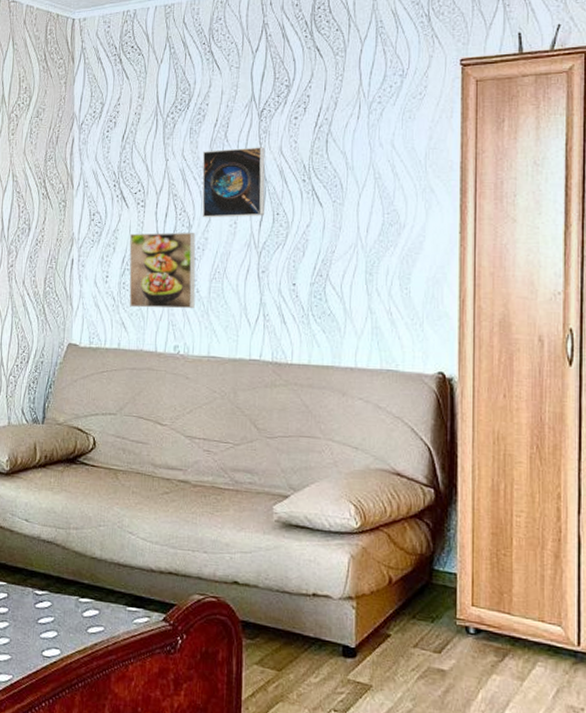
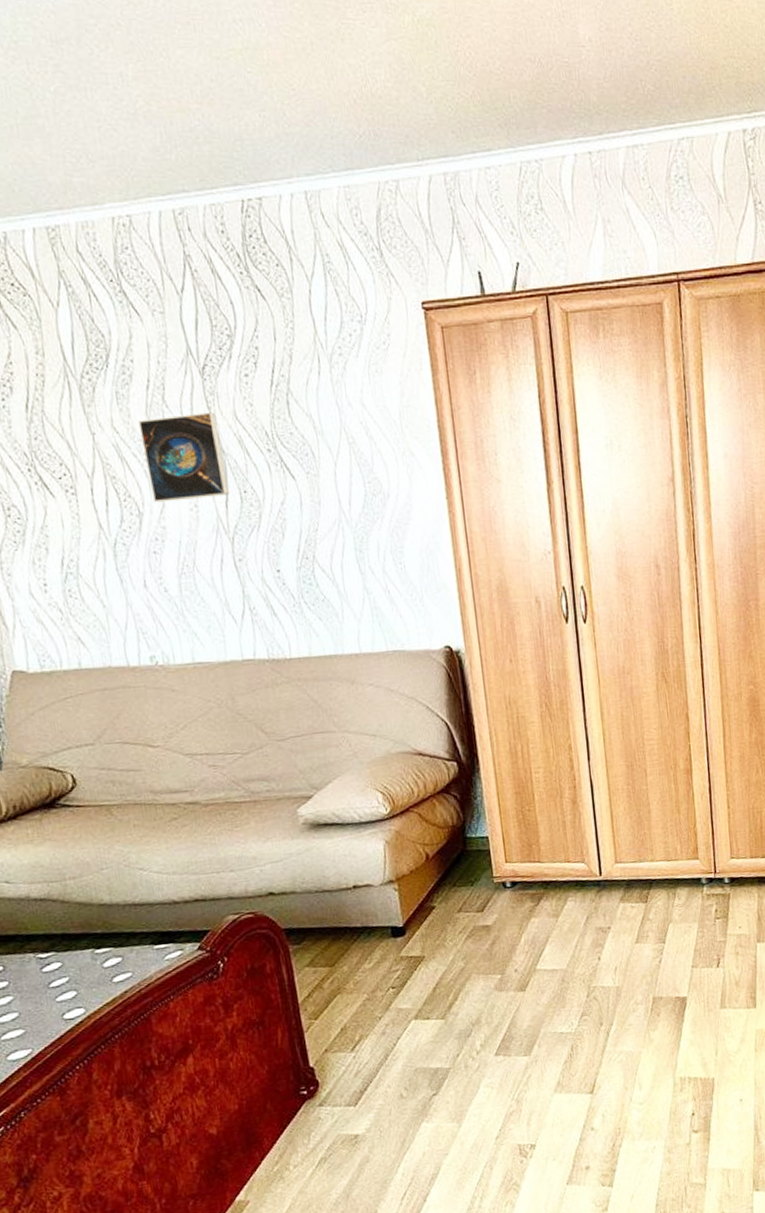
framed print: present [129,232,196,309] -> none [64,520,166,618]

